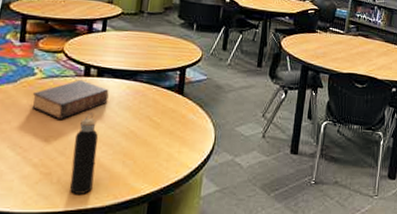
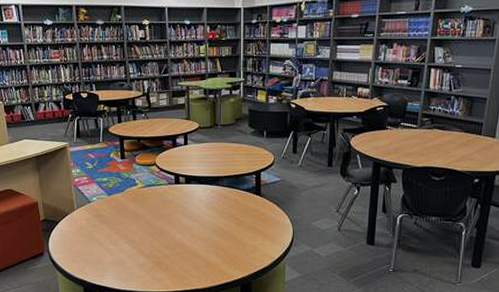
book: present [31,79,109,120] -> none [137,187,197,221]
water bottle: present [69,113,98,194] -> none [174,214,194,278]

